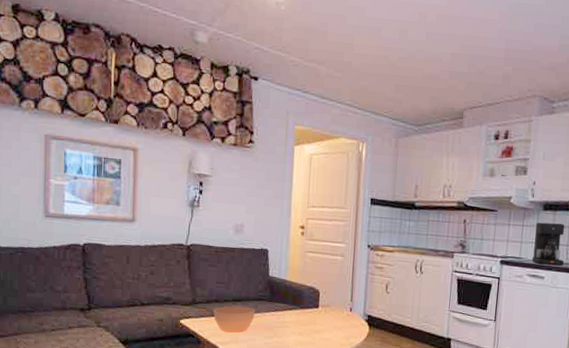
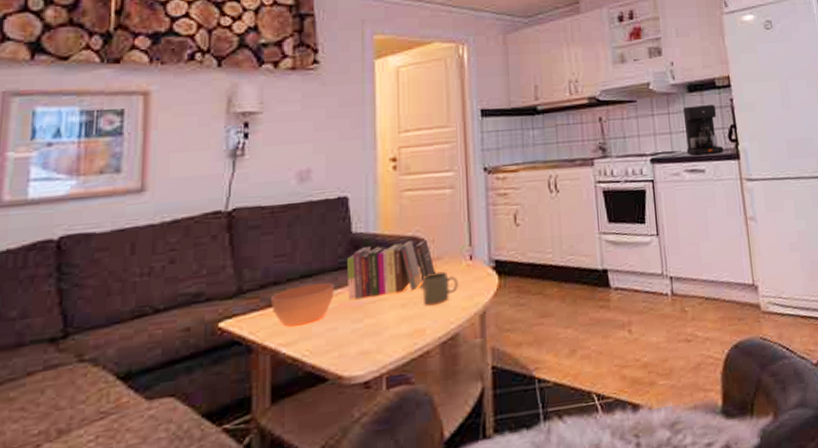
books: none [263,288,325,325] -> present [347,239,435,300]
mug: none [314,315,340,338] -> present [422,271,458,306]

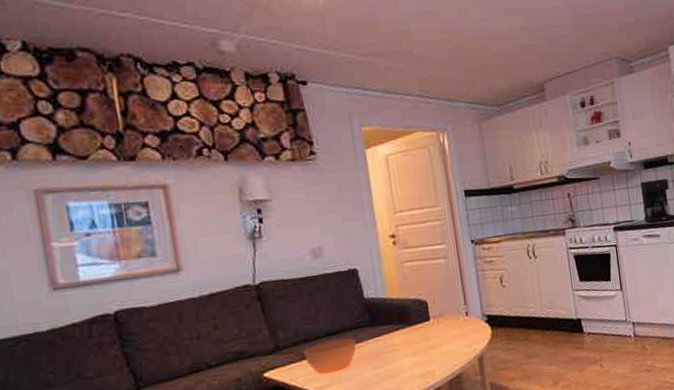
books: present [347,239,435,300] -> none [363,301,438,352]
mug: present [422,271,458,306] -> none [428,326,458,353]

